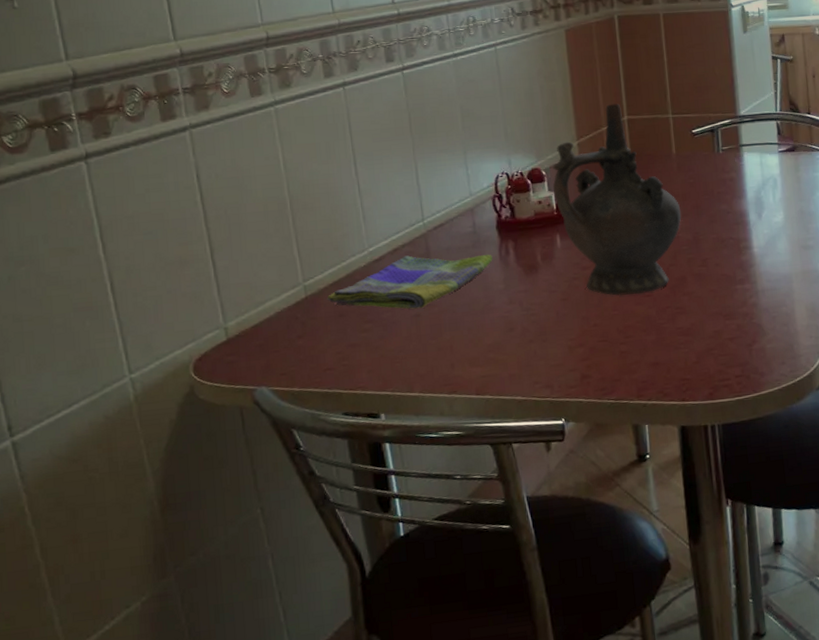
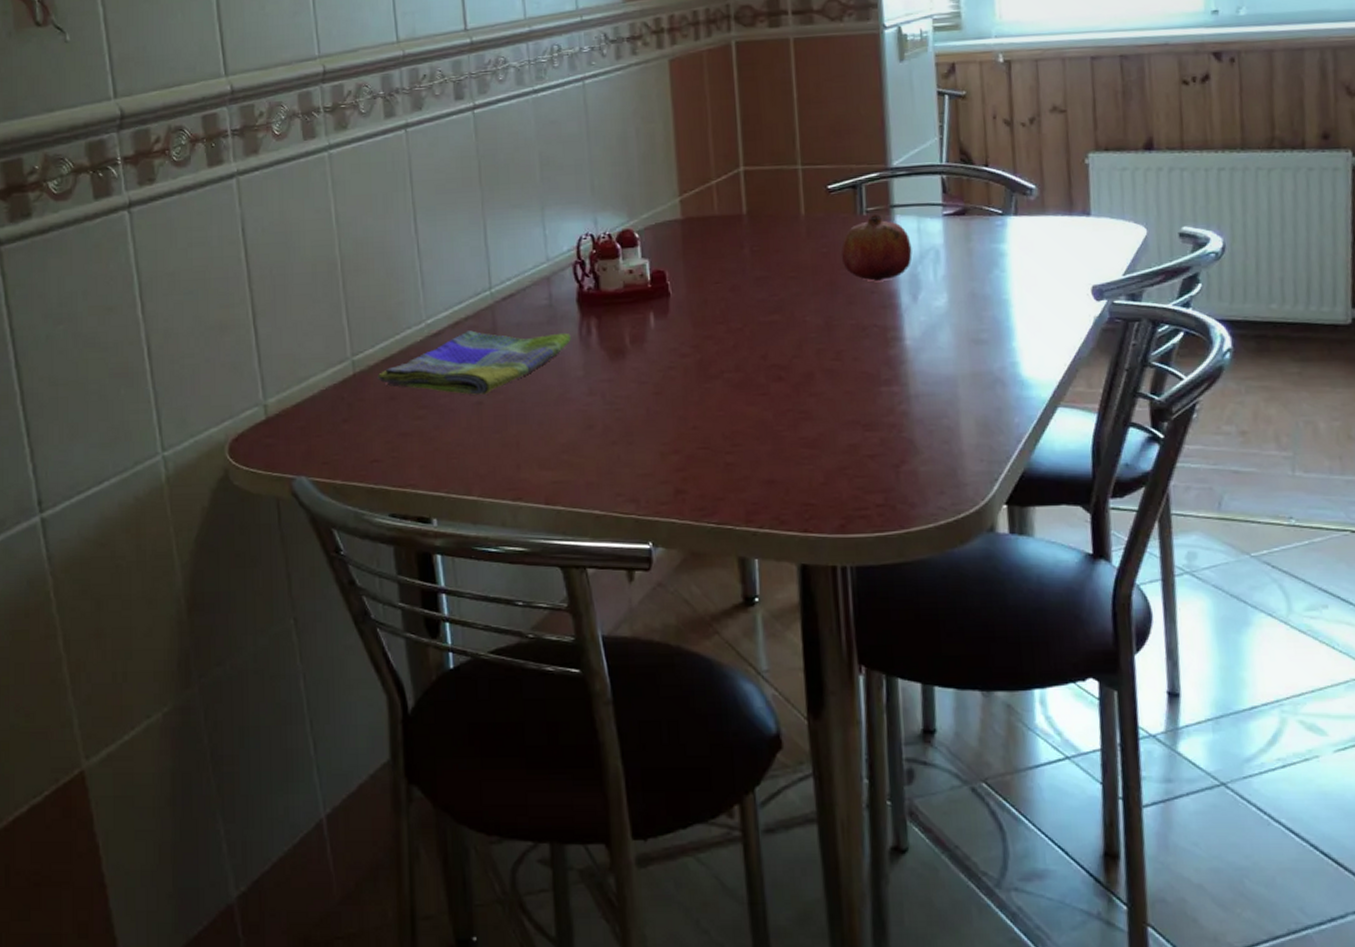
ceremonial vessel: present [553,103,682,296] -> none [648,151,810,393]
fruit: none [704,151,757,204] -> present [841,213,912,281]

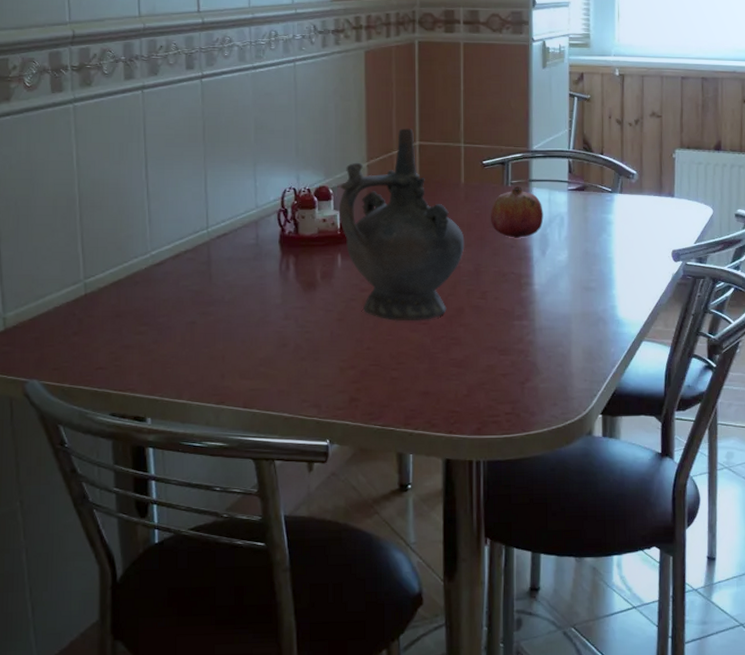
dish towel: present [377,330,571,395] -> none [105,262,272,316]
ceremonial vessel: none [648,151,810,393] -> present [339,128,465,322]

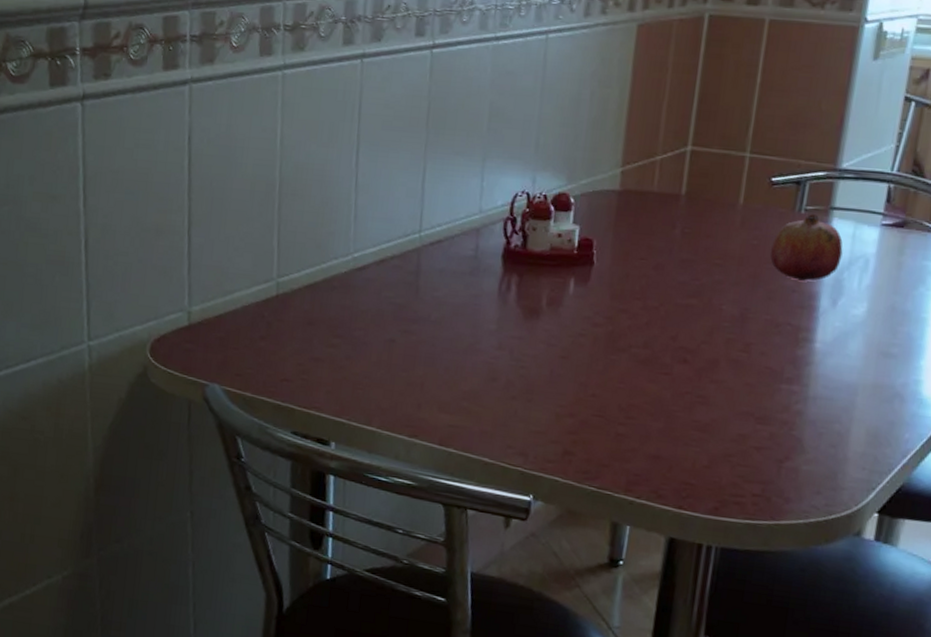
ceremonial vessel: present [339,128,465,322] -> none [578,127,733,370]

